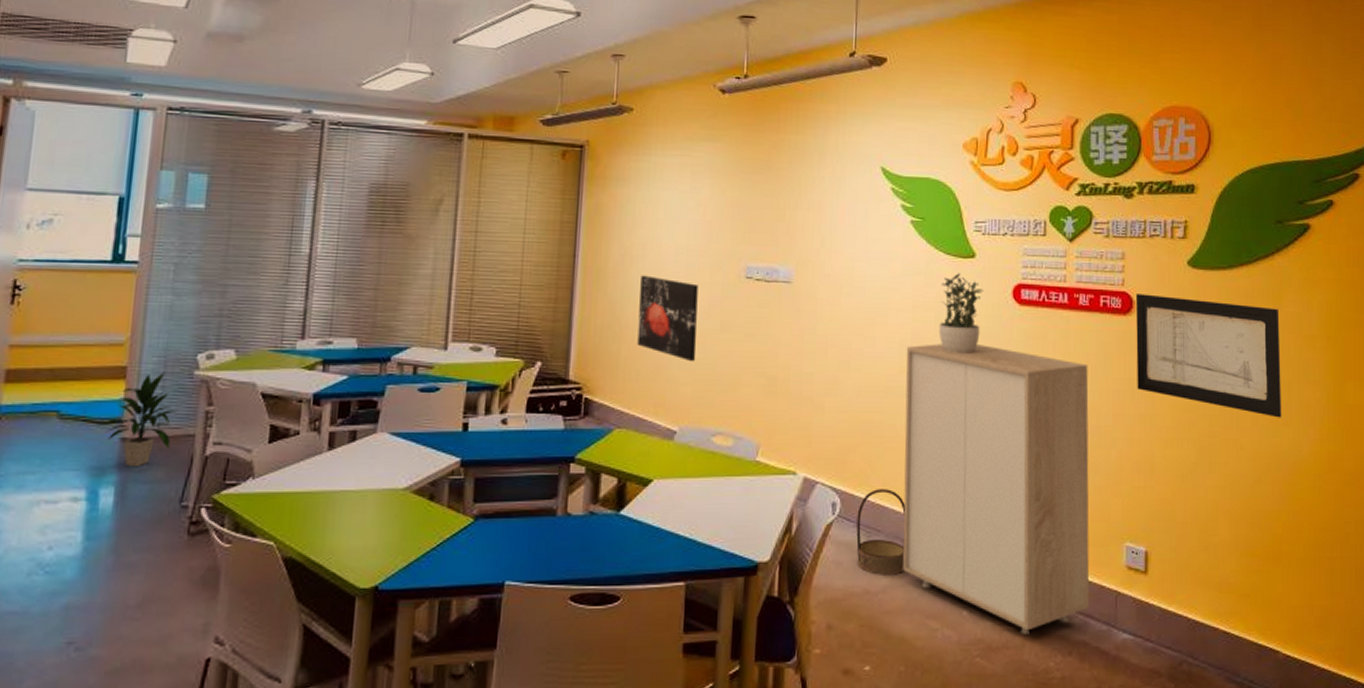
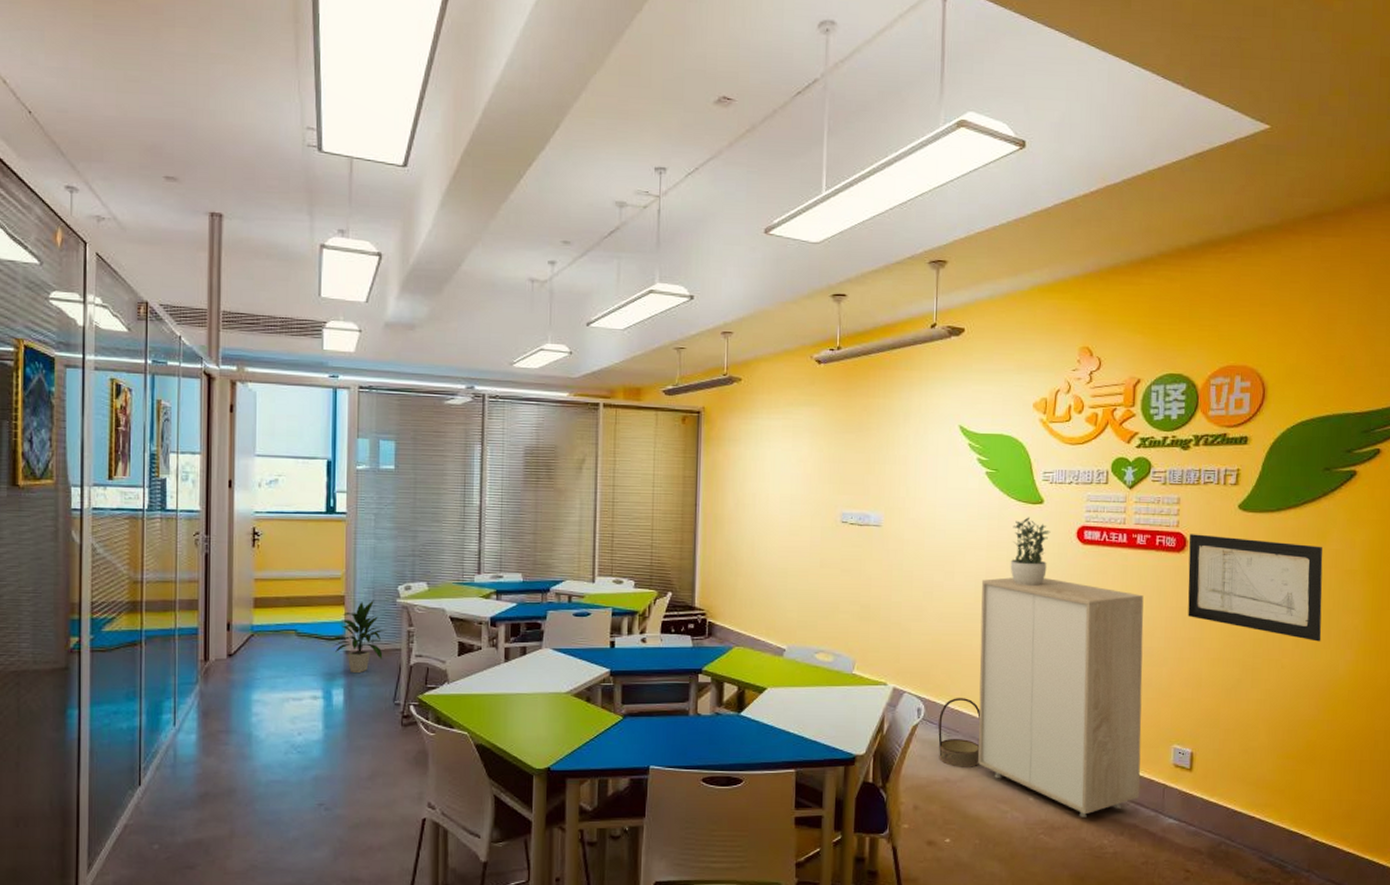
wall art: present [637,275,698,362] -> none [751,521,801,593]

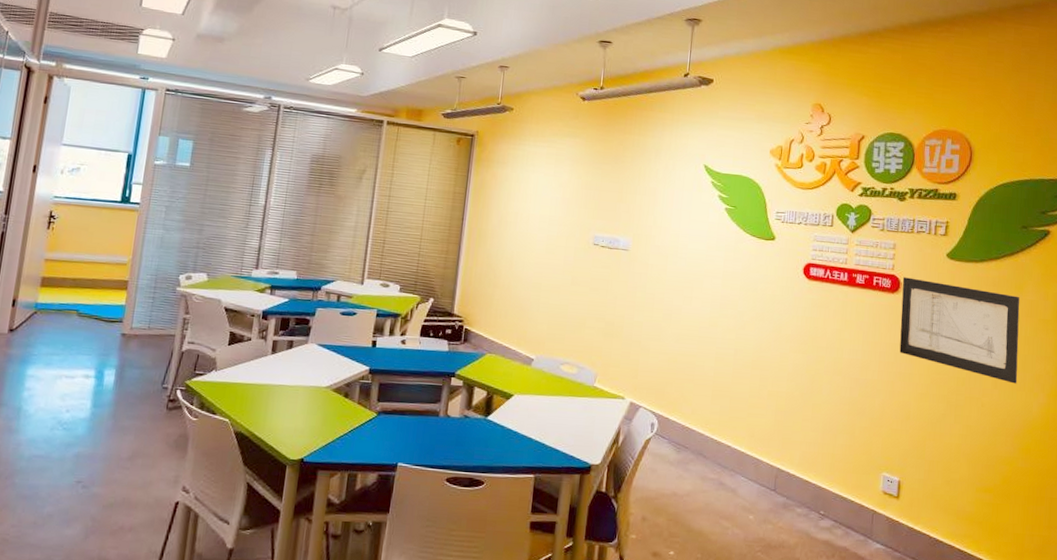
indoor plant: present [329,600,386,674] -> none [107,286,163,356]
basket: present [938,698,980,767] -> none [668,415,709,483]
storage cabinet: present [978,577,1144,817] -> none [704,305,861,538]
potted plant: present [1010,517,1051,586] -> none [742,251,780,315]

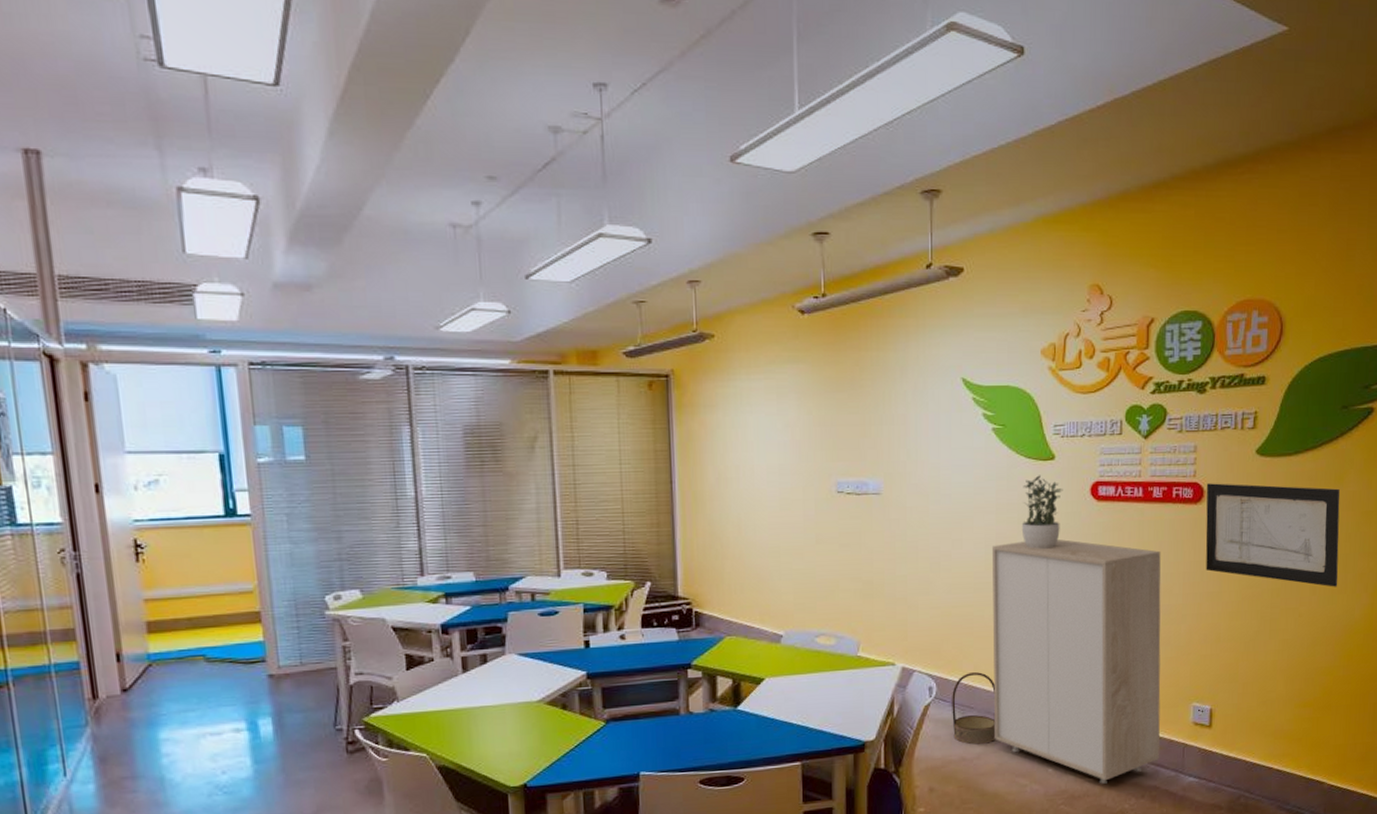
basket: none [668,415,709,483] -> present [952,672,996,745]
storage cabinet: none [704,305,861,538] -> present [991,539,1161,784]
potted plant: none [742,251,780,315] -> present [1021,475,1063,549]

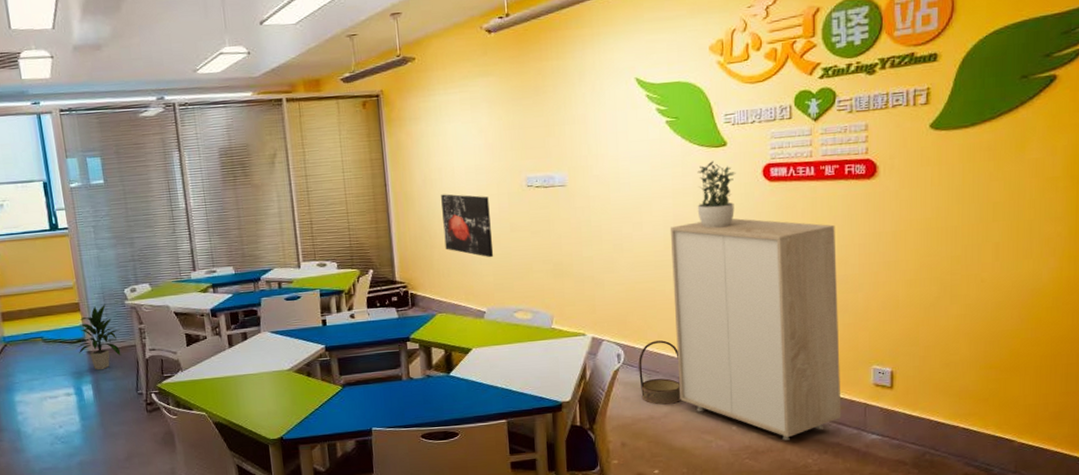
indoor plant: none [246,614,316,699] -> present [71,304,121,370]
wall art: none [737,496,796,573] -> present [441,194,494,258]
wall art: present [1205,483,1340,587] -> none [879,156,1023,253]

